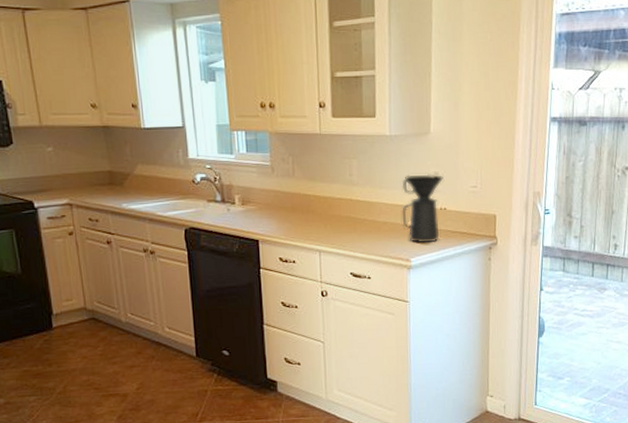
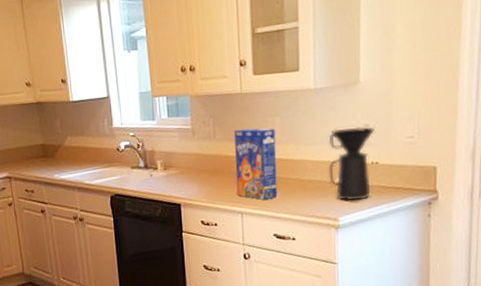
cereal box: none [313,169,355,239] -> present [234,128,278,200]

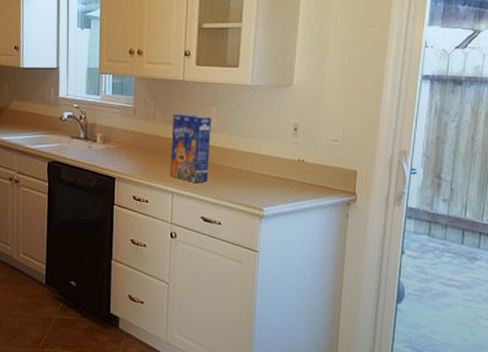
coffee maker: present [328,126,375,201] -> none [257,124,303,194]

